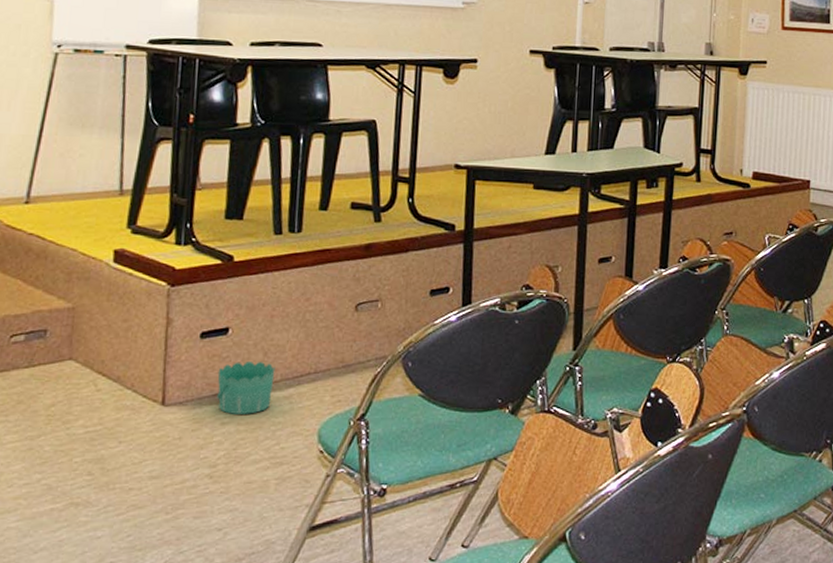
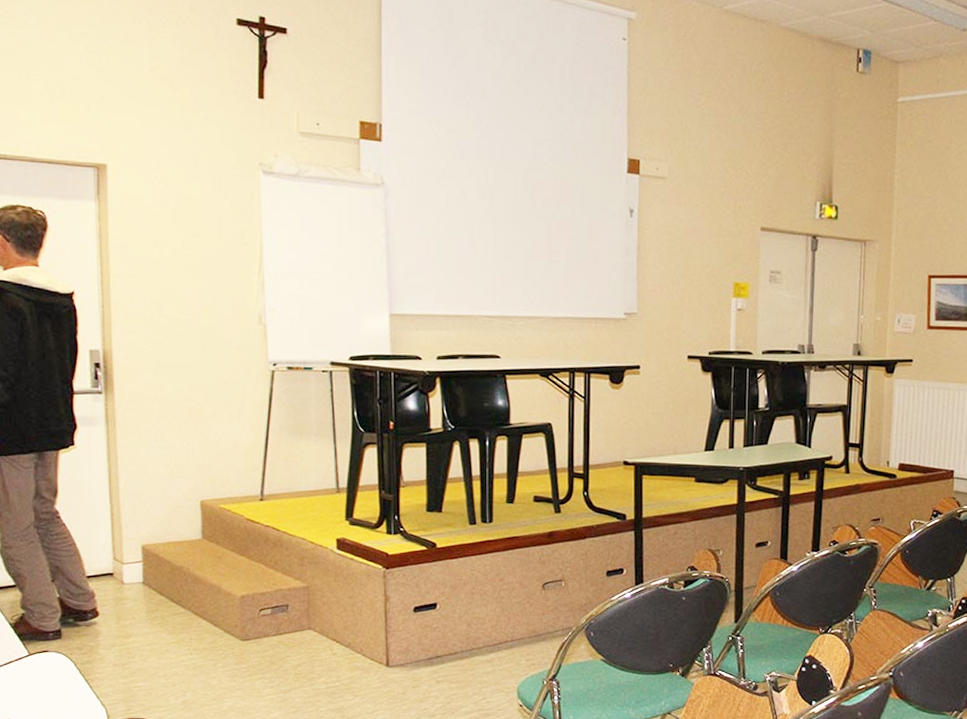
basket: present [217,362,276,414] -> none [430,631,478,674]

